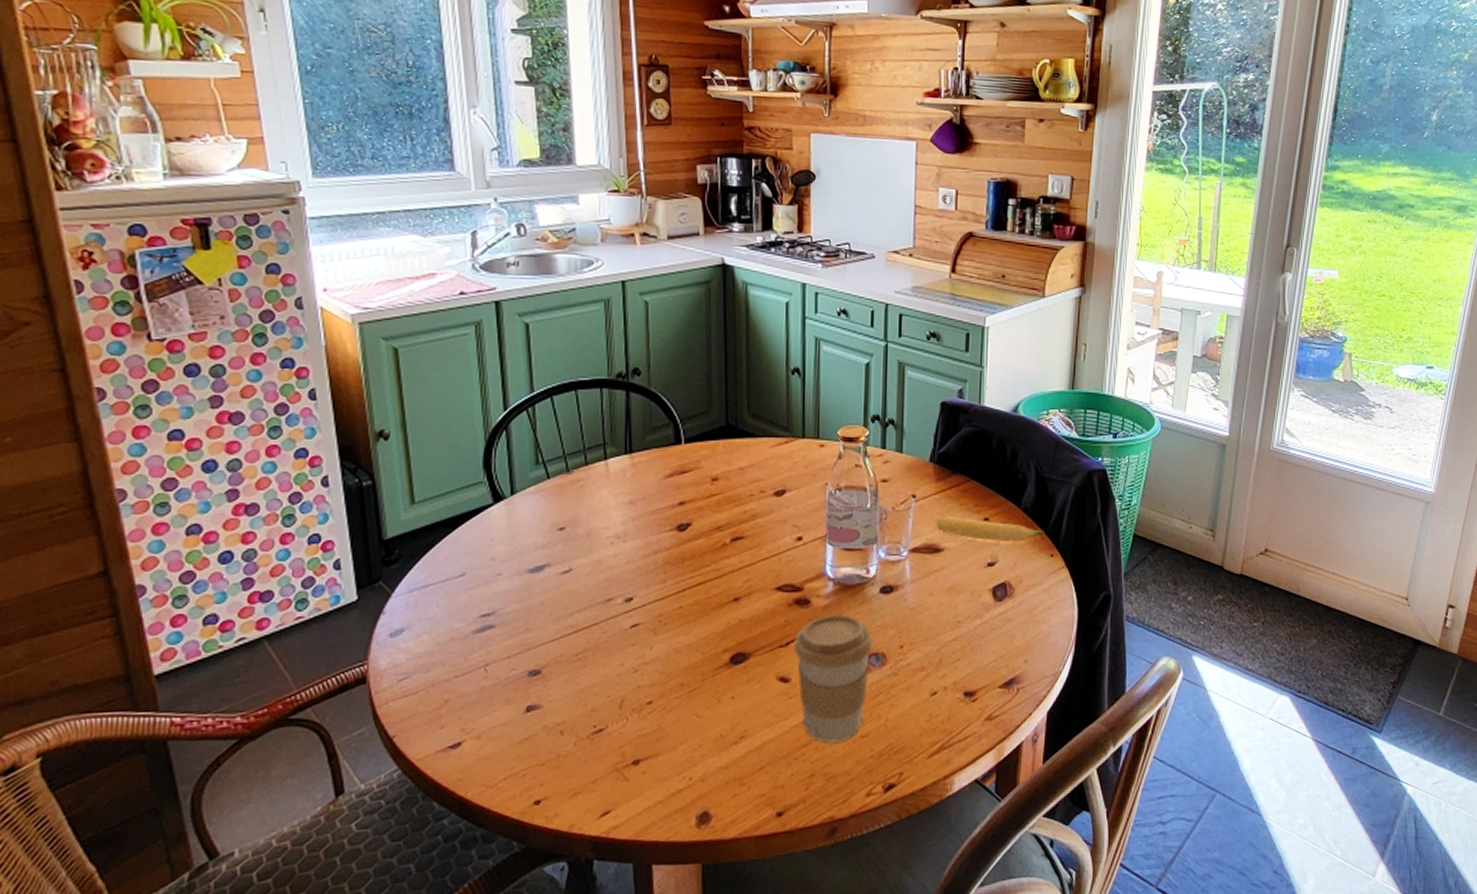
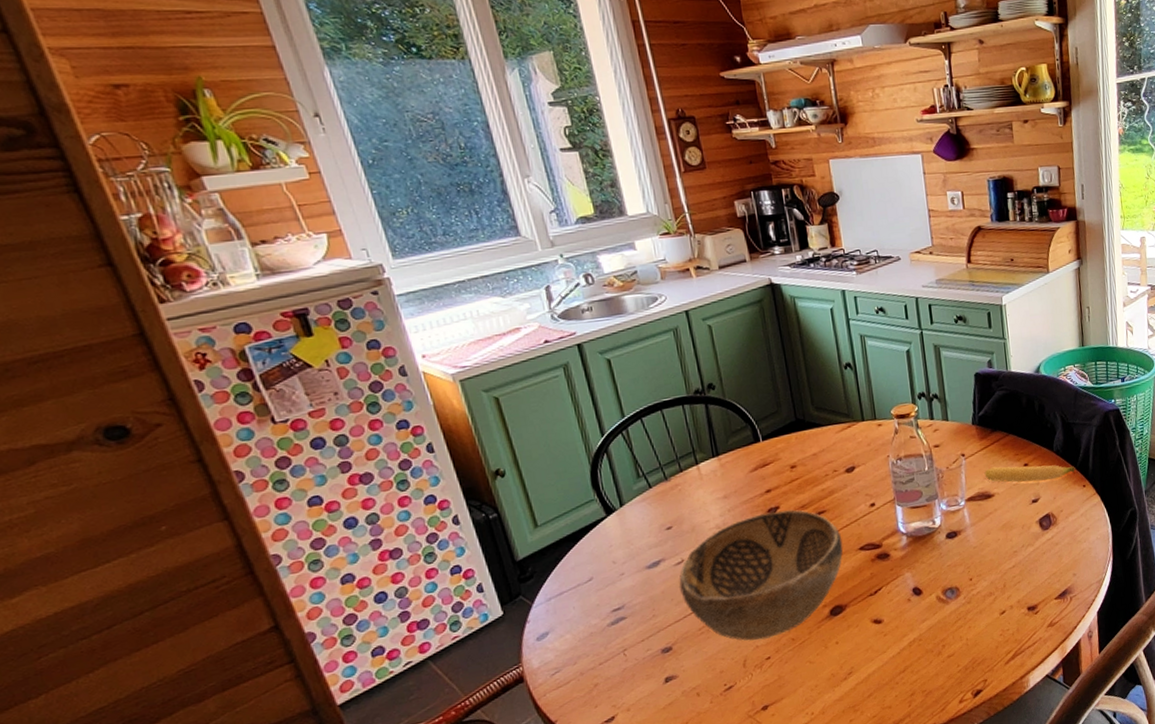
decorative bowl: none [562,528,758,679] -> present [679,509,843,641]
coffee cup: present [793,614,873,743] -> none [881,560,948,667]

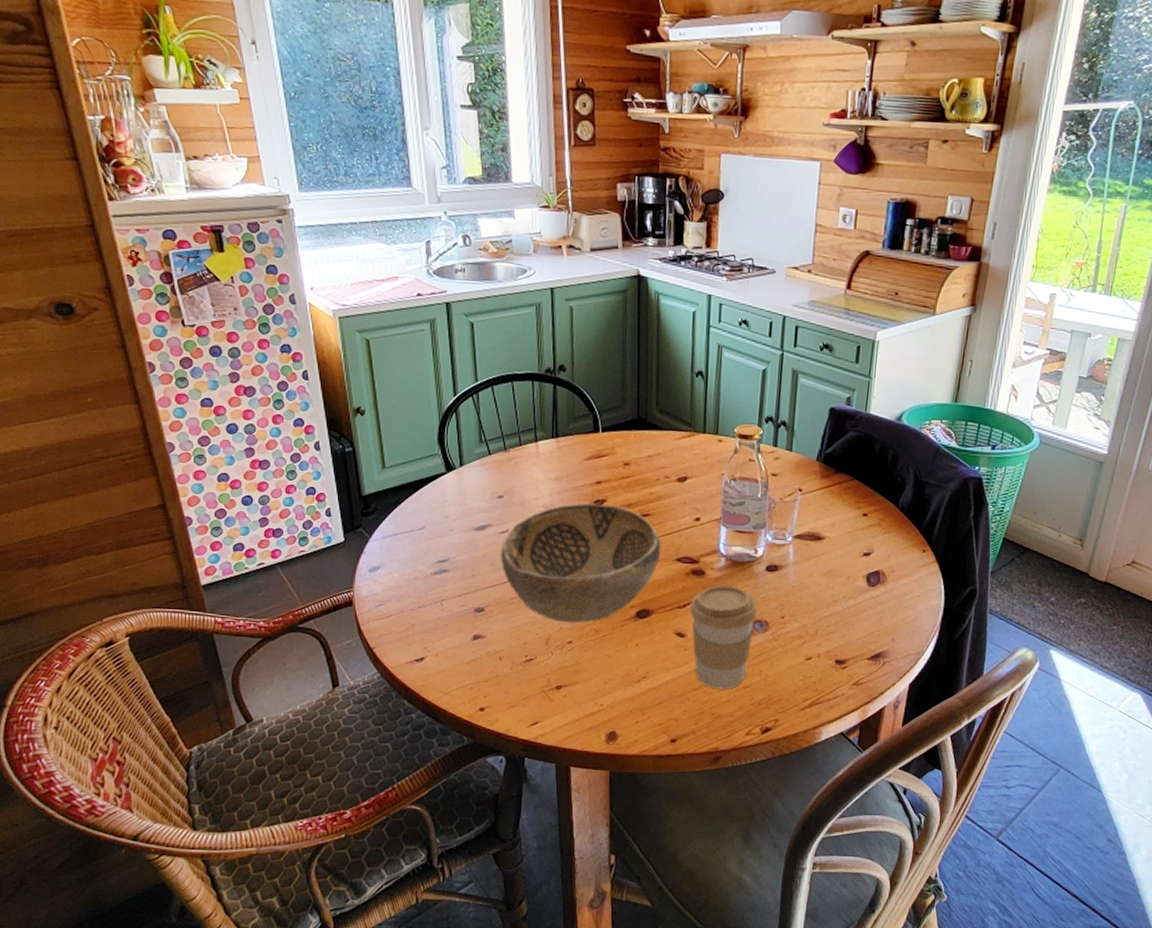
coffee cup: none [881,560,948,667] -> present [689,585,758,690]
banana: present [984,465,1076,483] -> none [818,509,919,537]

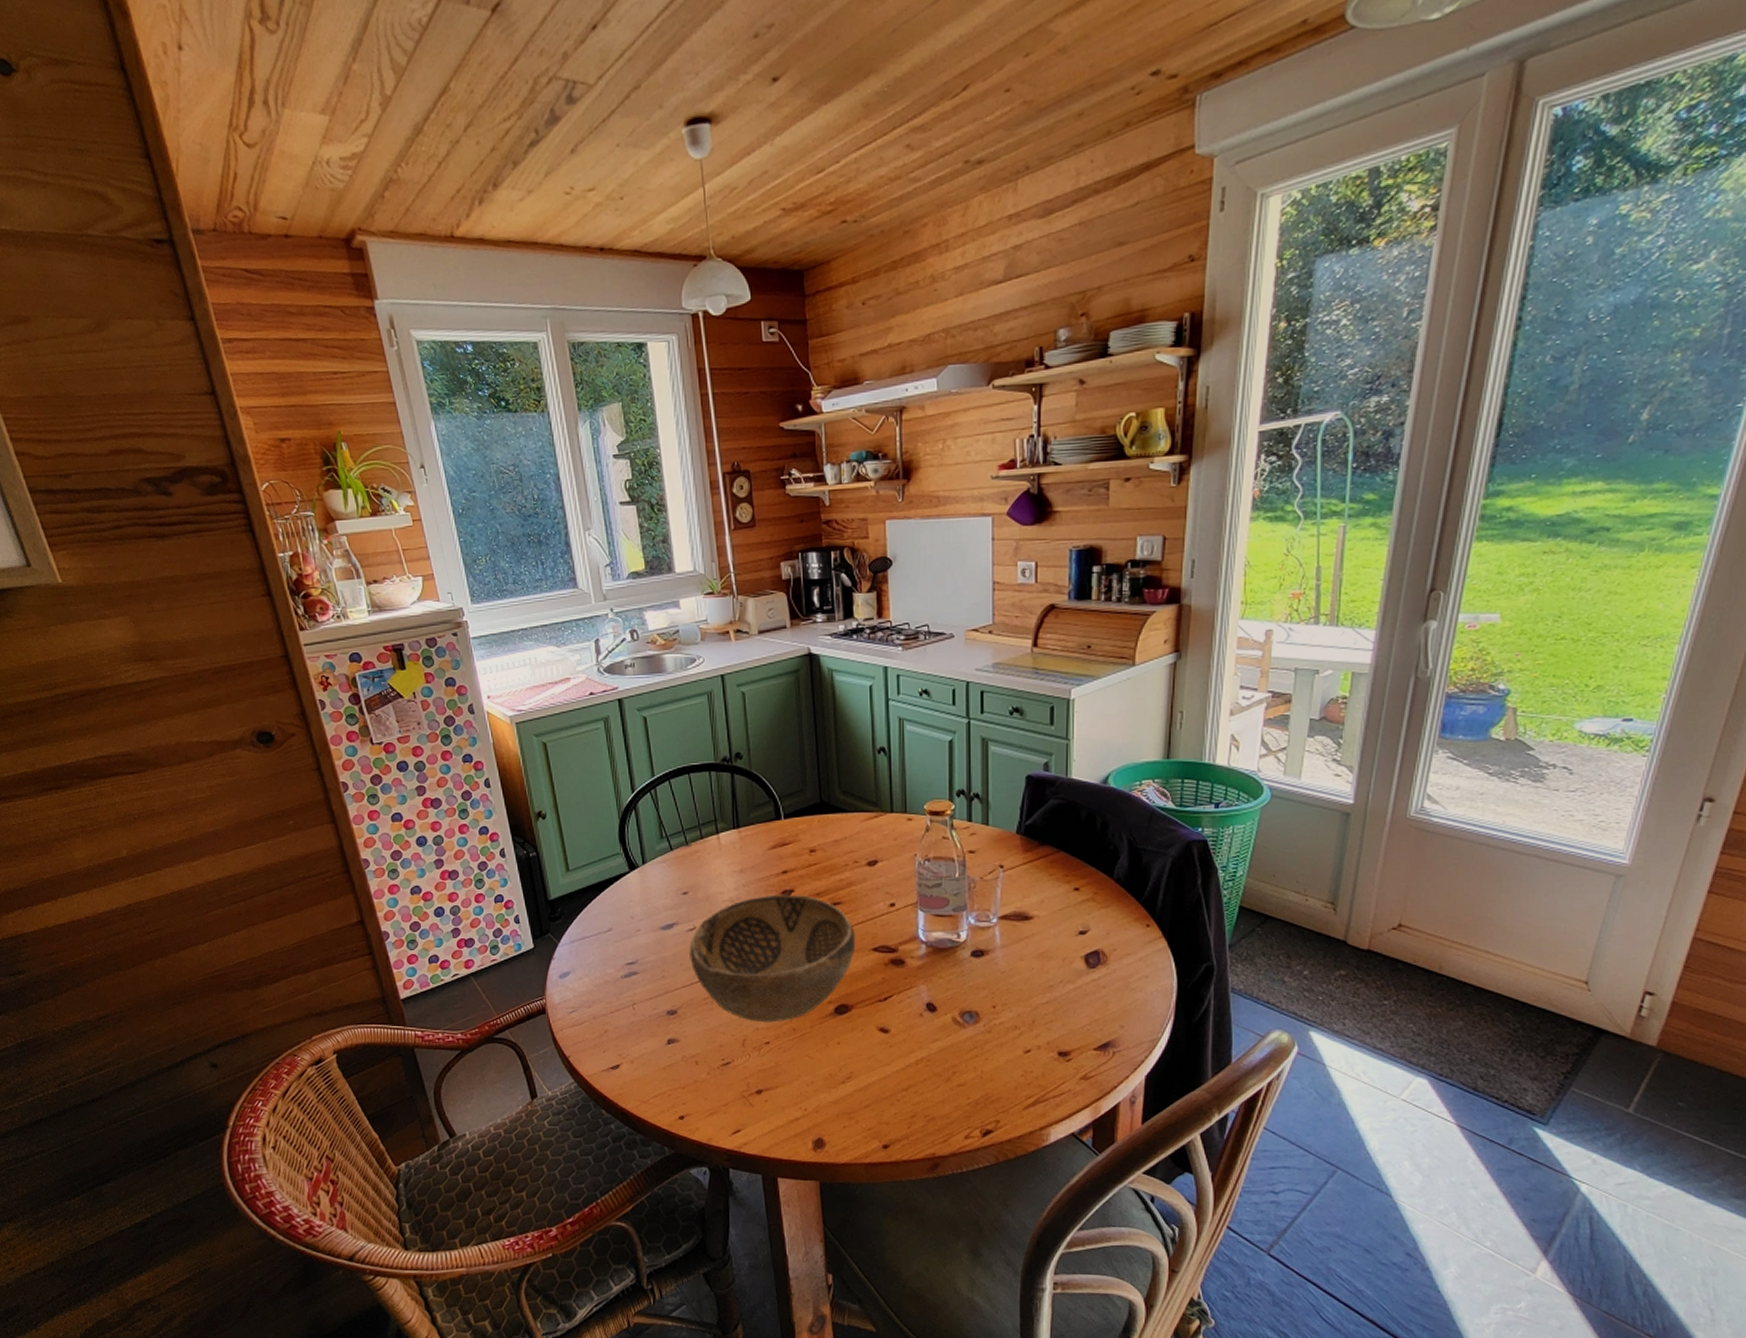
coffee cup: present [689,585,758,690] -> none [891,975,967,1089]

